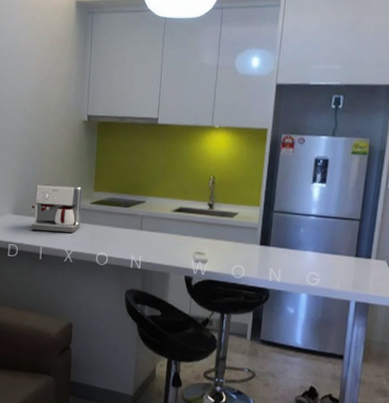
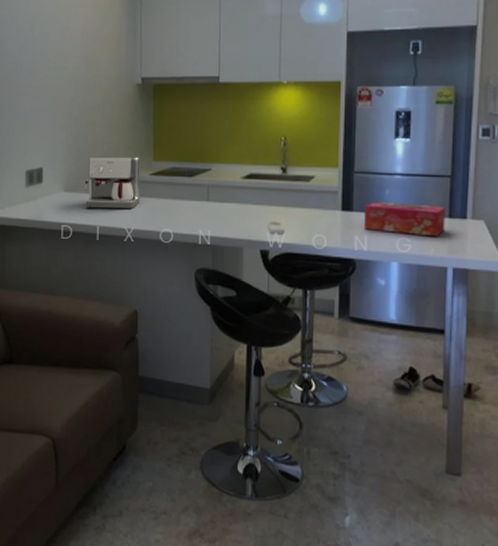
tissue box: none [278,238,353,274] -> present [363,201,445,237]

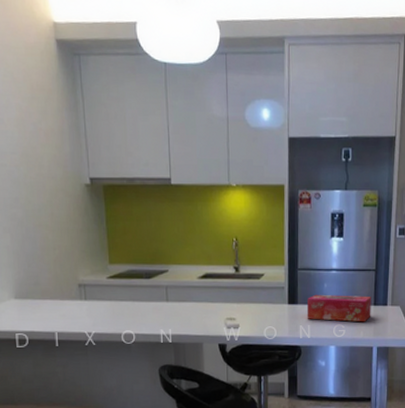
coffee maker: present [84,155,141,210] -> none [37,259,99,315]

